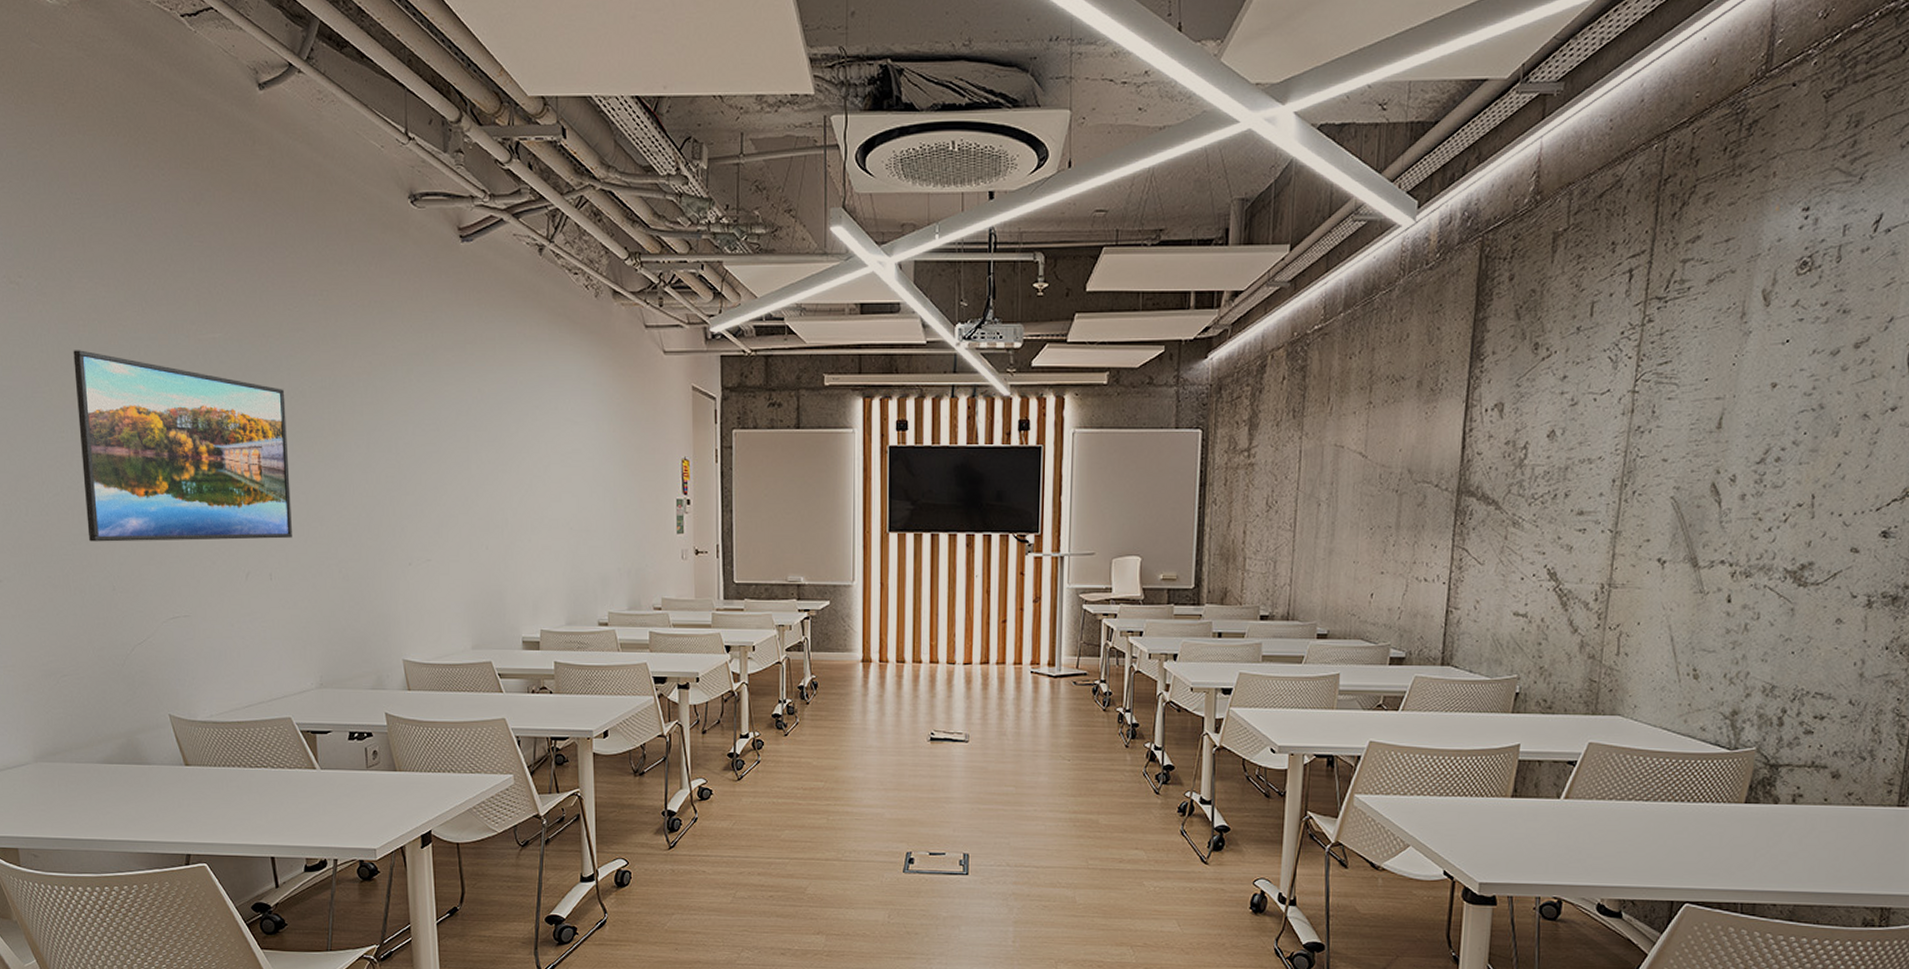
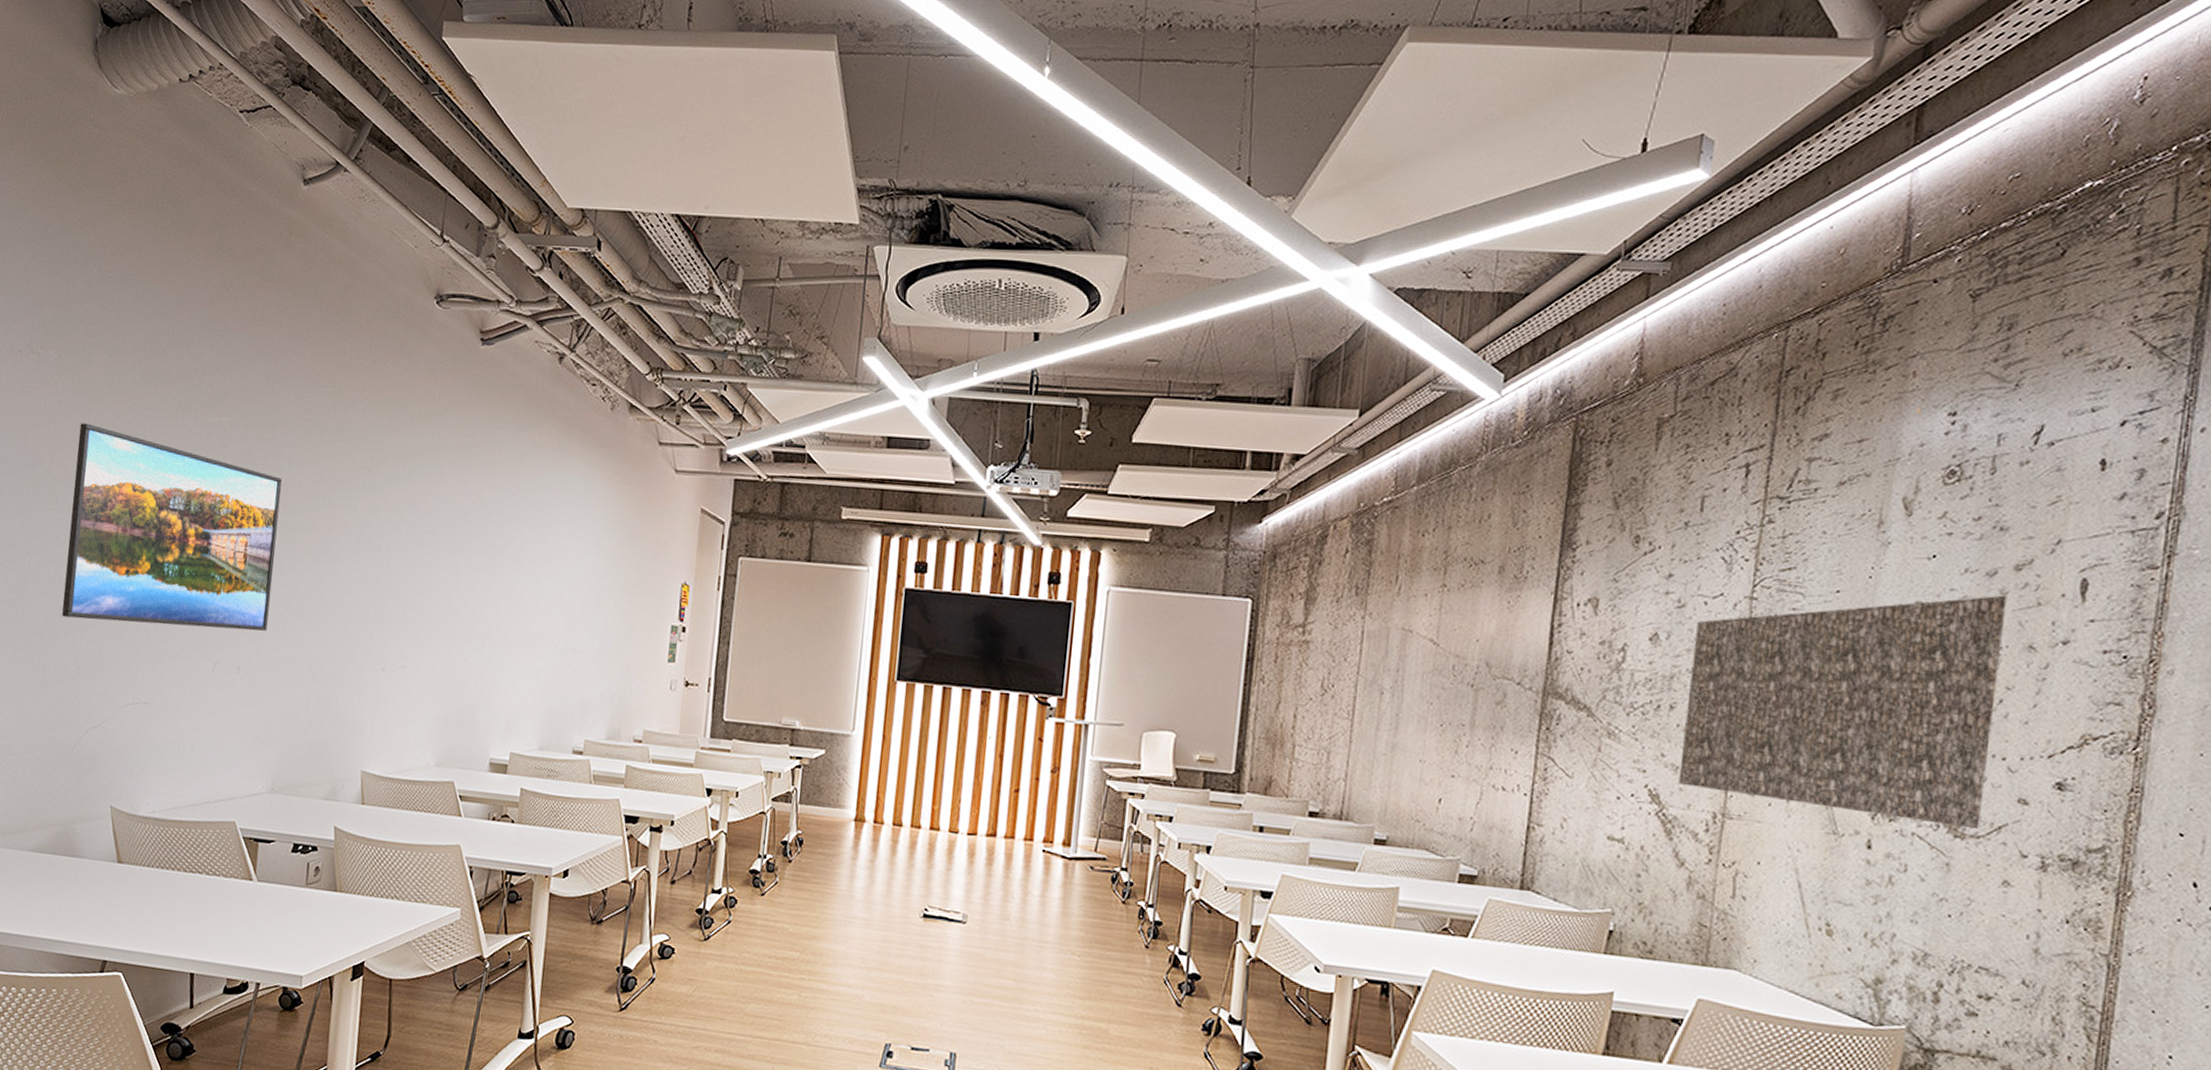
acoustic panel: none [1572,371,1847,578] -> present [1678,595,2007,830]

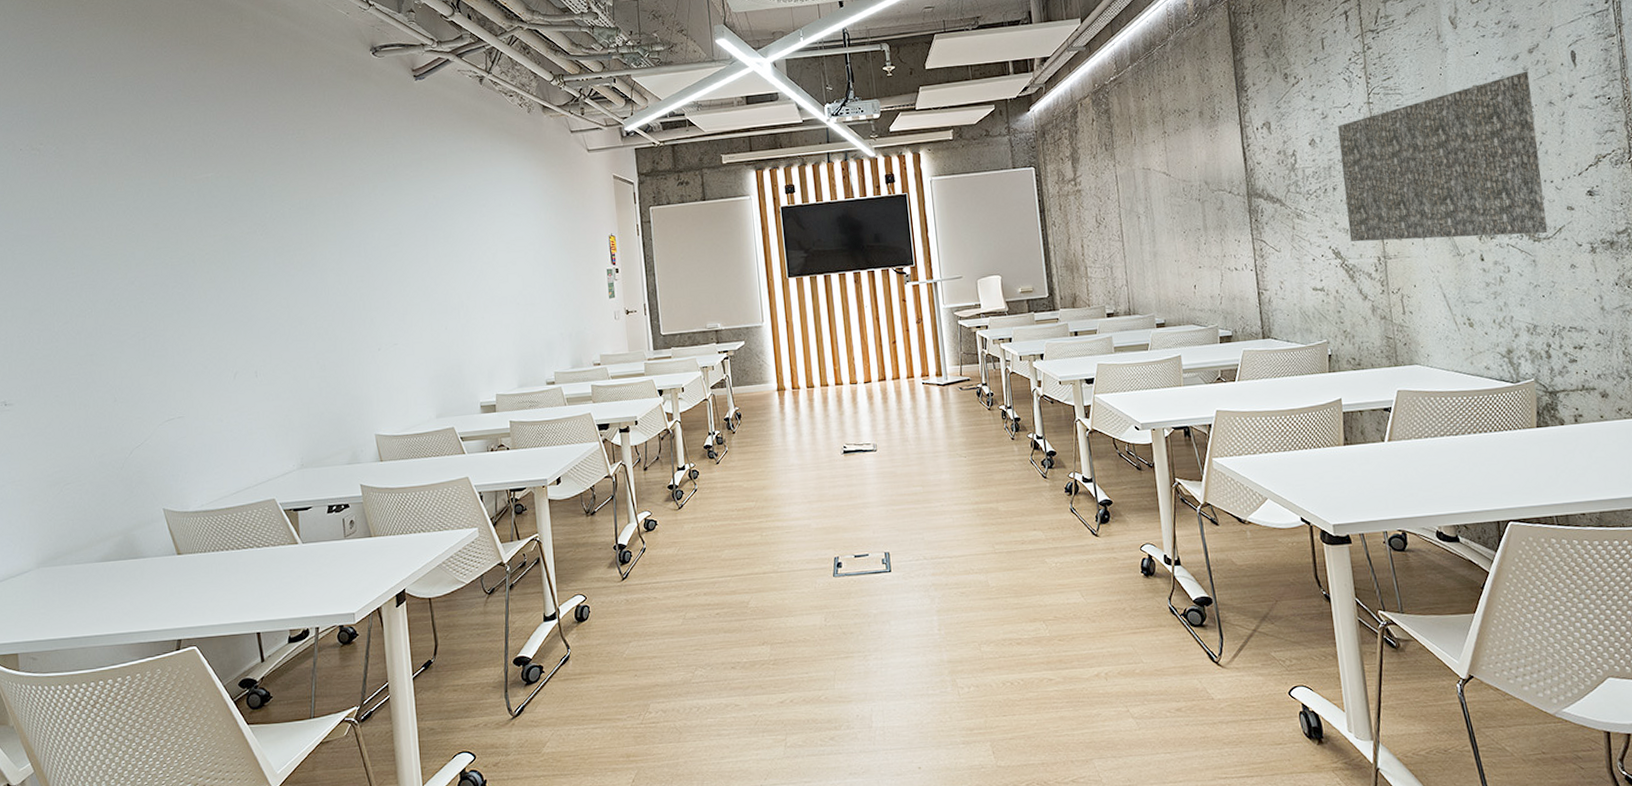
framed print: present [62,423,282,631] -> none [85,198,275,361]

